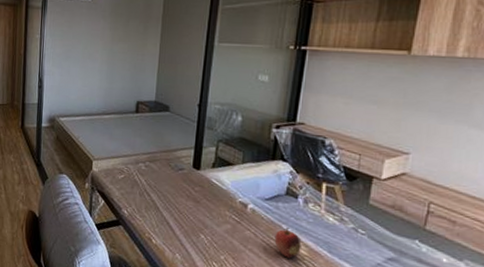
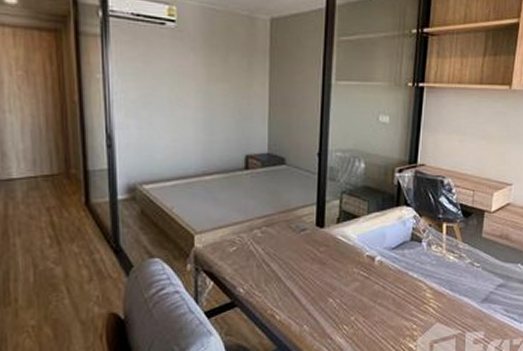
fruit: present [274,228,302,259] -> none [402,274,427,305]

